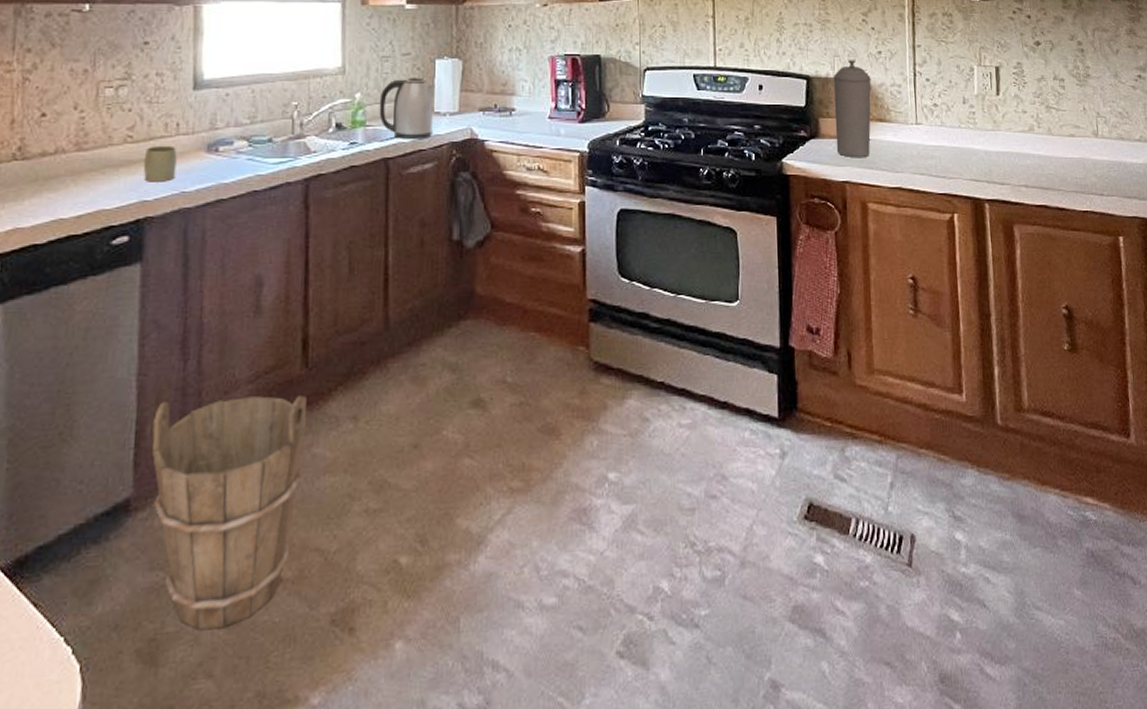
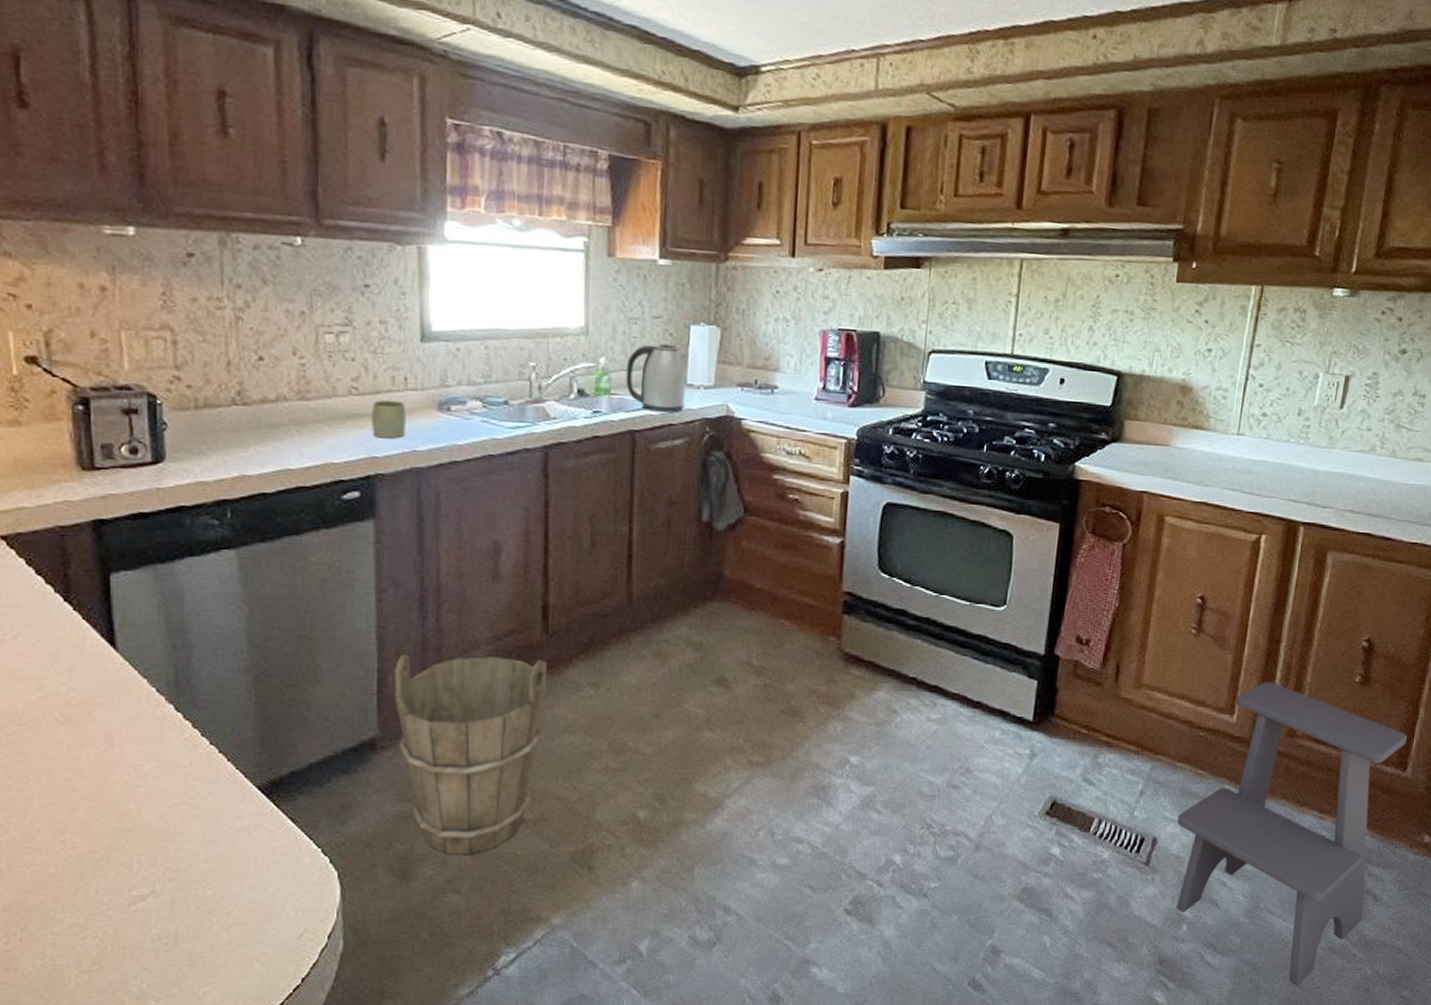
canister: present [833,60,871,158] -> none [1139,356,1194,468]
step stool: none [930,356,1127,693] -> present [1176,682,1408,986]

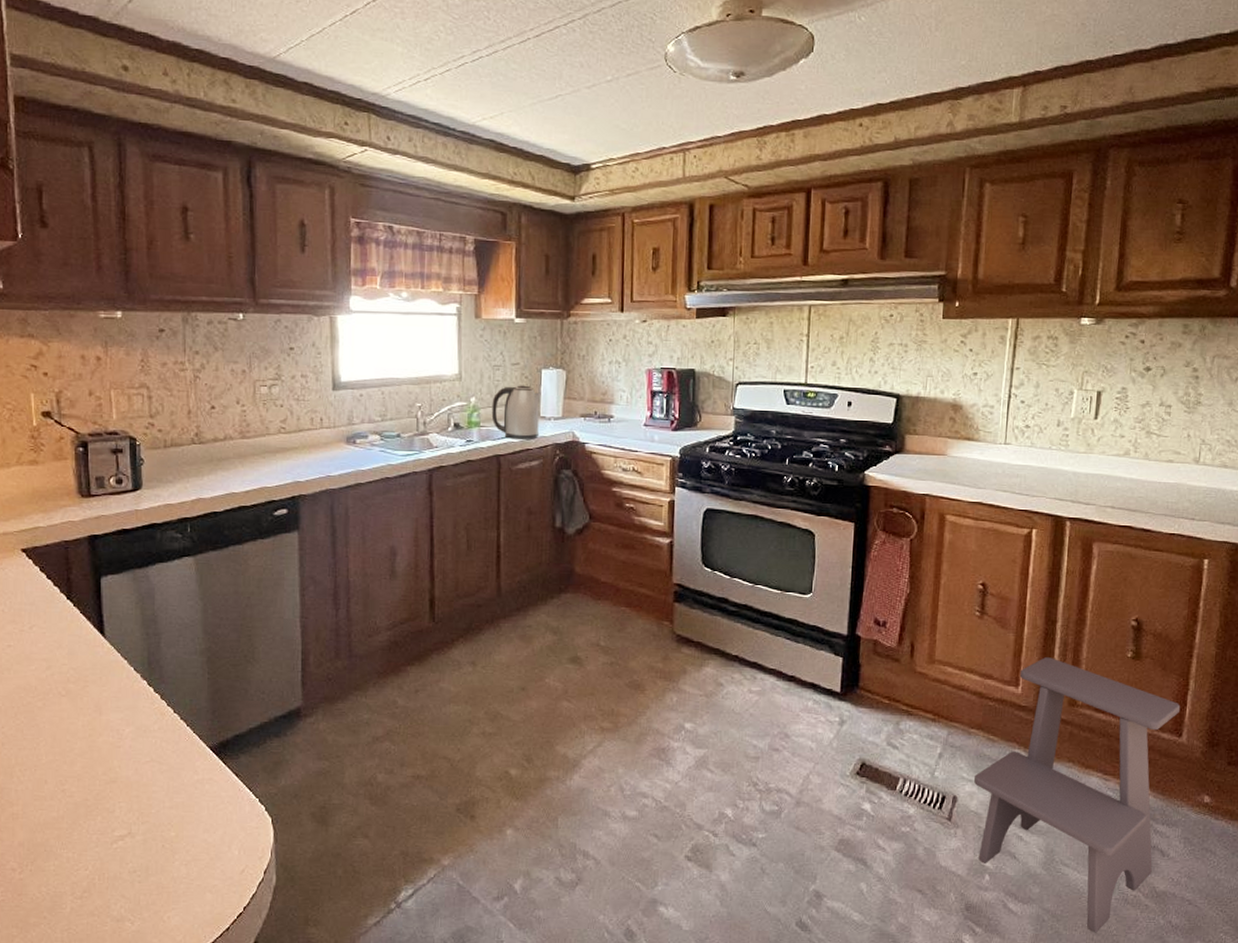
mug: present [371,399,406,439] -> none [295,436,322,467]
bucket: present [394,654,548,855] -> none [314,639,435,806]

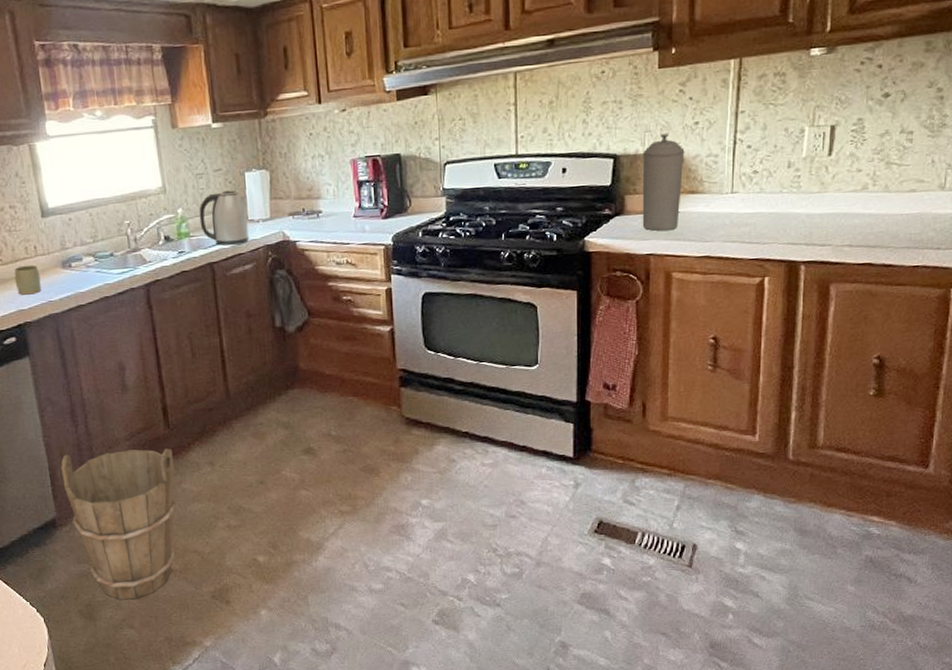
mug: none [295,436,322,467] -> present [14,265,42,295]
bucket: none [314,639,435,806] -> present [61,448,177,600]
canister: none [920,380,963,474] -> present [642,134,685,232]
step stool: present [974,657,1181,933] -> none [714,403,927,659]

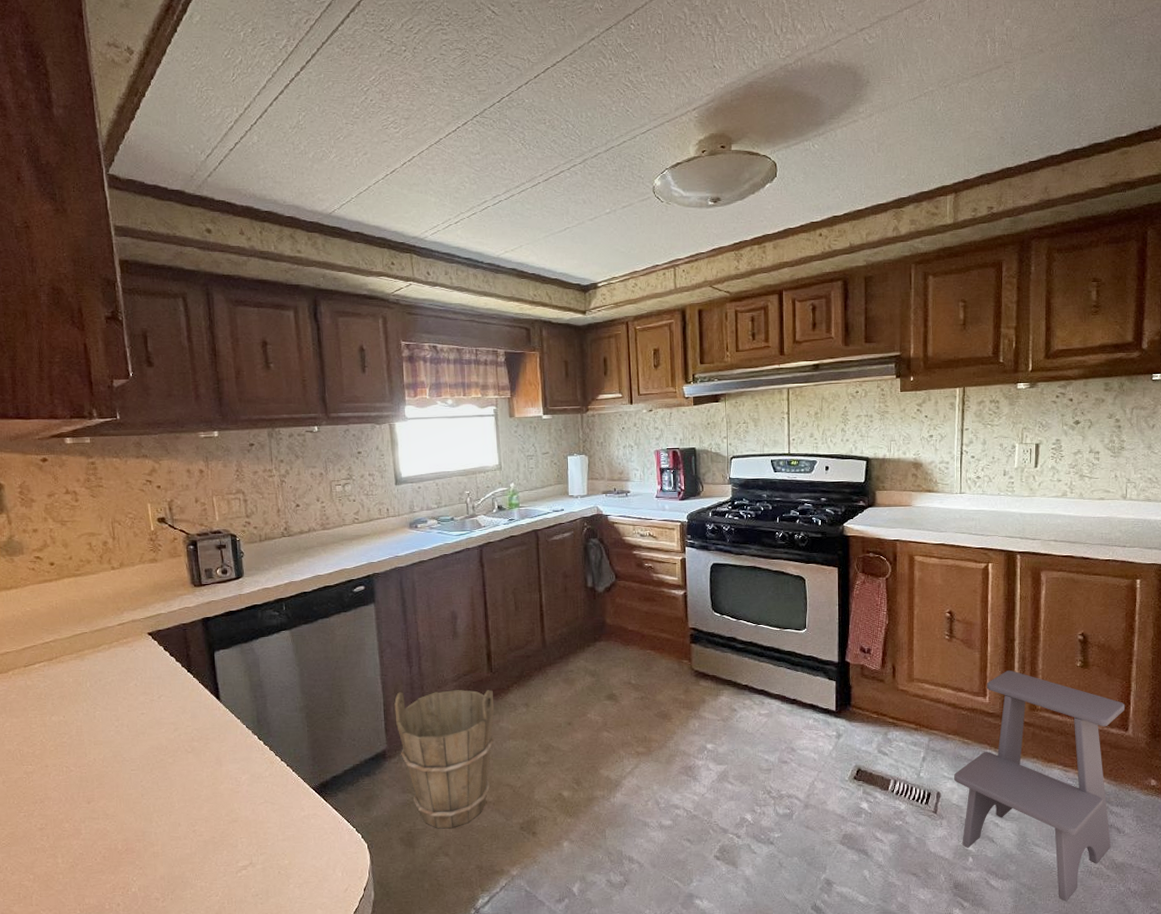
mug: present [14,265,42,295] -> none [367,524,390,550]
kettle: present [199,190,249,247] -> none [528,470,569,517]
canister: present [642,134,685,232] -> none [889,443,923,522]
step stool: none [714,403,927,659] -> present [954,670,1125,902]

